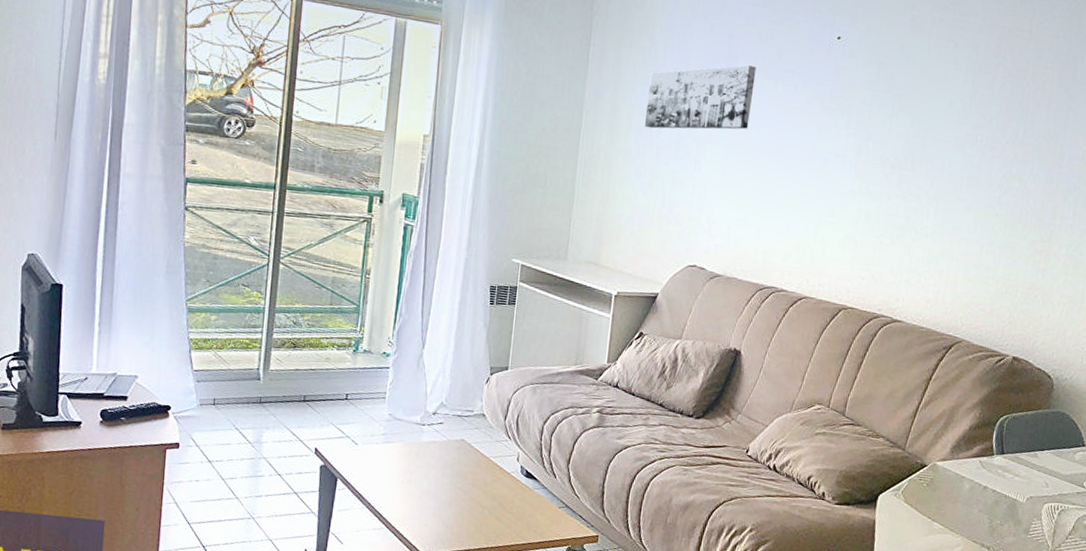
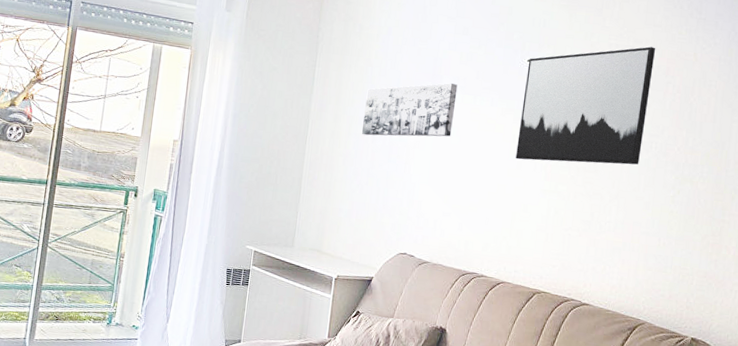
wall art: none [822,21,986,161] -> present [515,46,656,165]

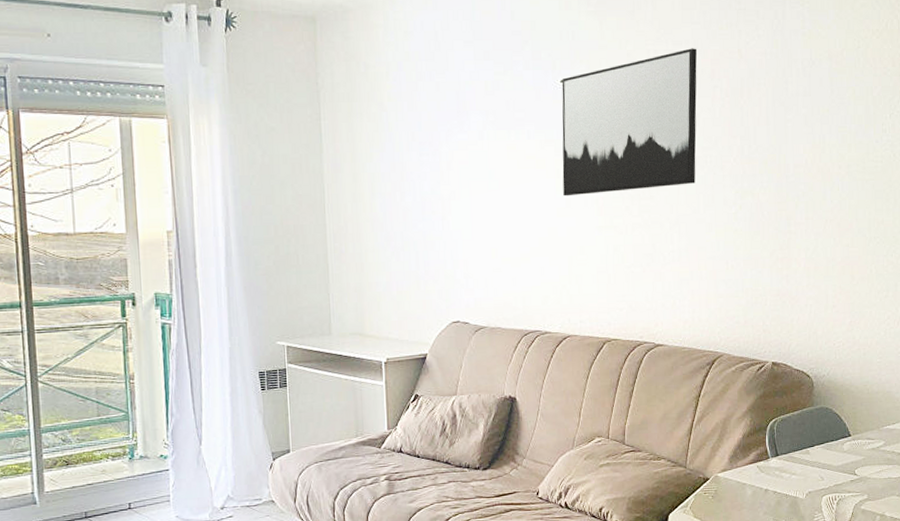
wall art: present [362,83,458,137] -> none [385,119,489,193]

